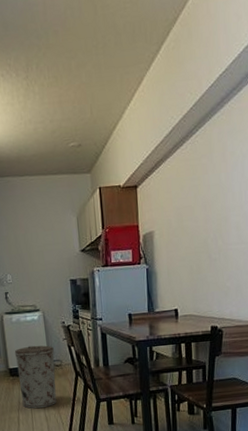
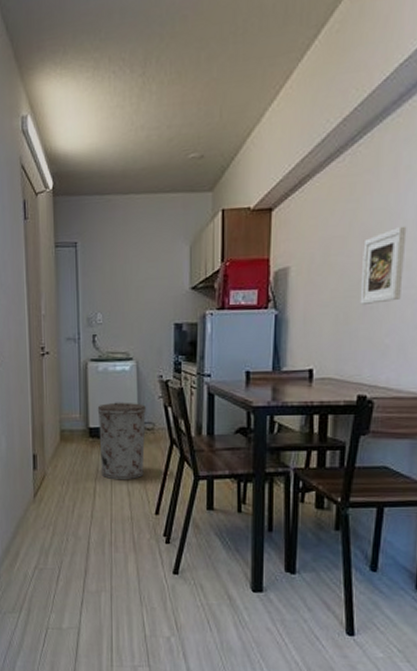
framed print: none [205,197,235,258] -> present [360,226,407,305]

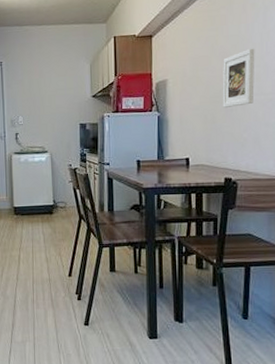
trash can: present [97,402,146,480] -> none [20,186,59,249]

